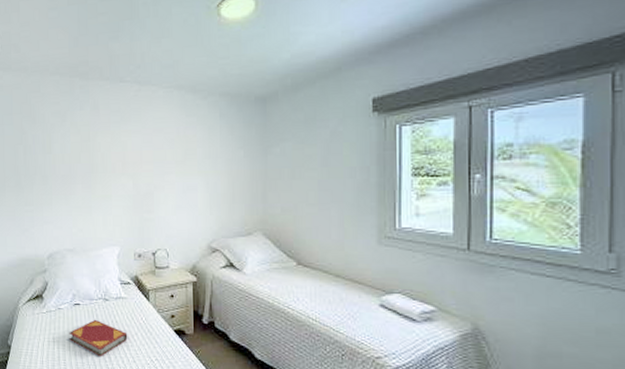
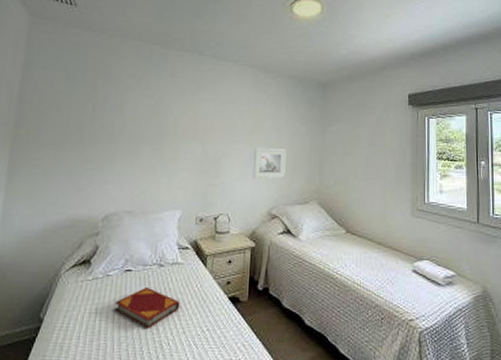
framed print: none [188,177,224,212] -> present [253,148,286,179]

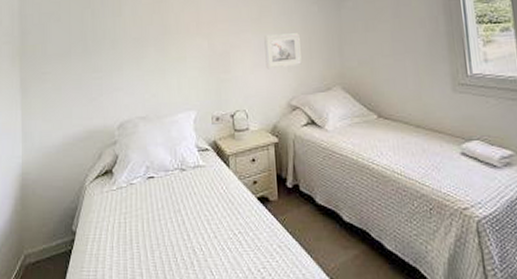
hardback book: present [114,286,180,329] -> none [142,192,208,236]

